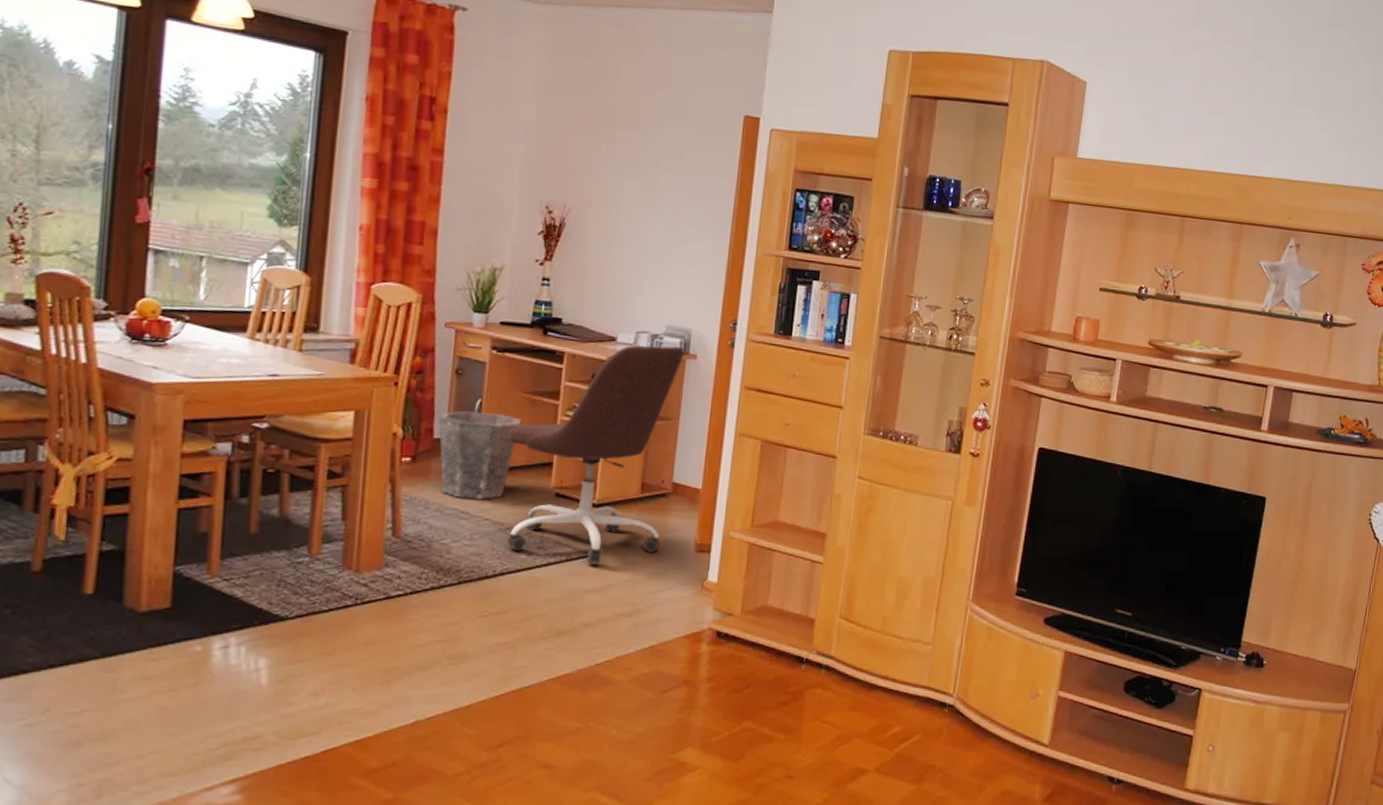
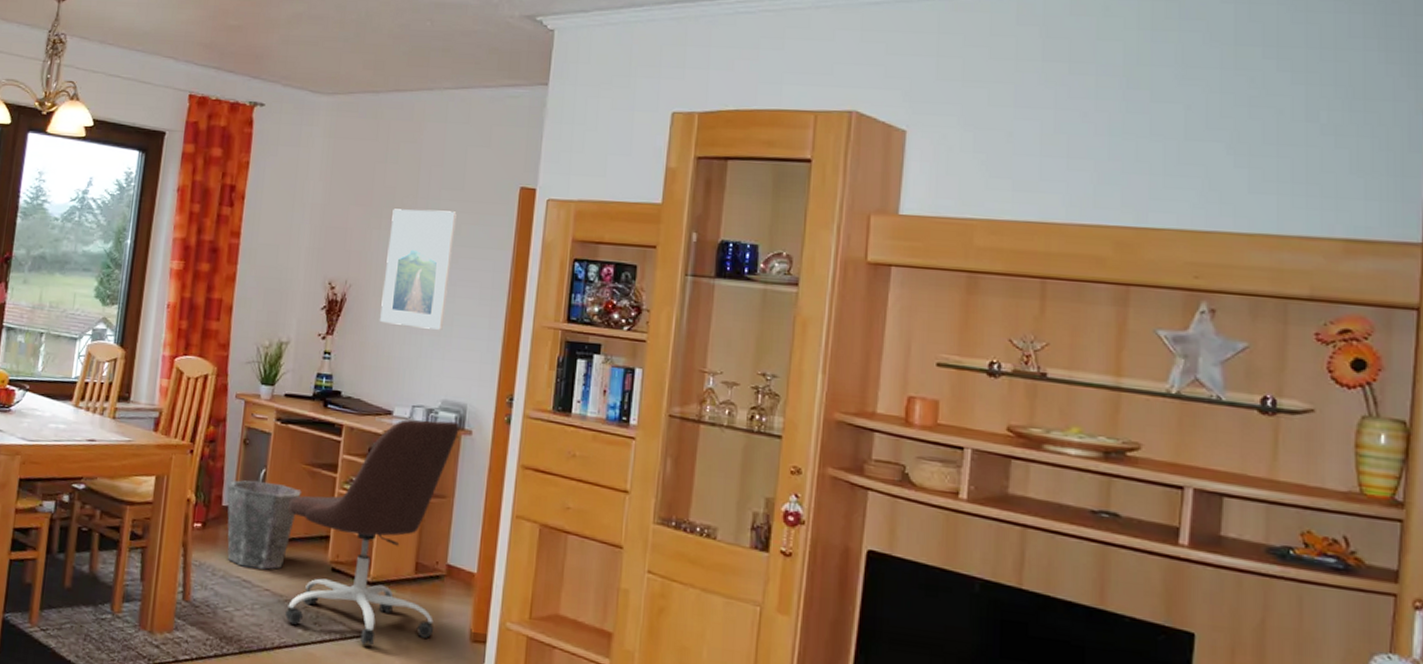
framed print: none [602,131,681,257] -> present [380,209,457,330]

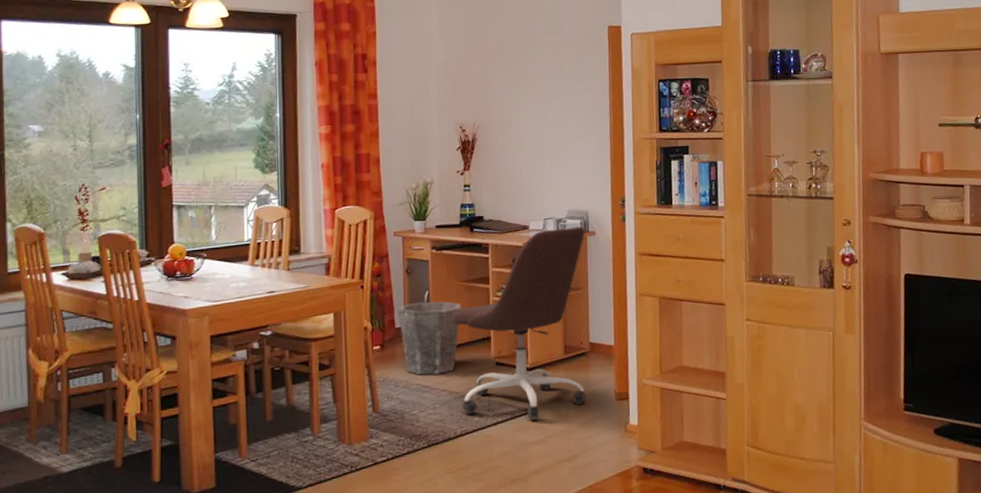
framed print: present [380,209,457,330] -> none [505,53,561,154]

